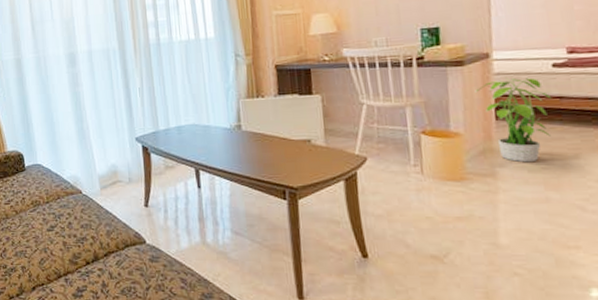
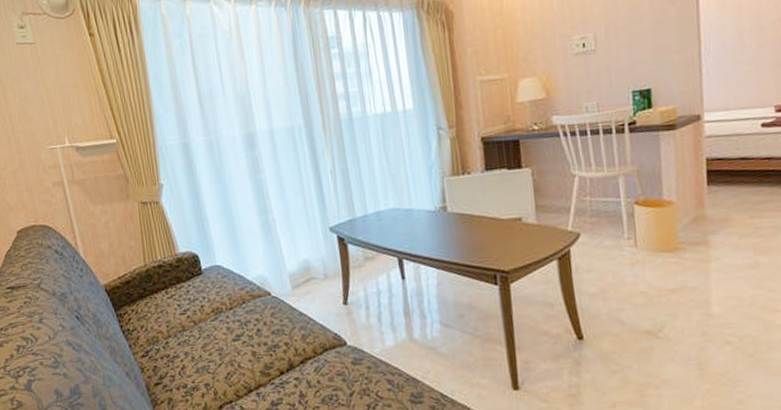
potted plant: present [475,76,552,163] -> none [687,138,761,228]

